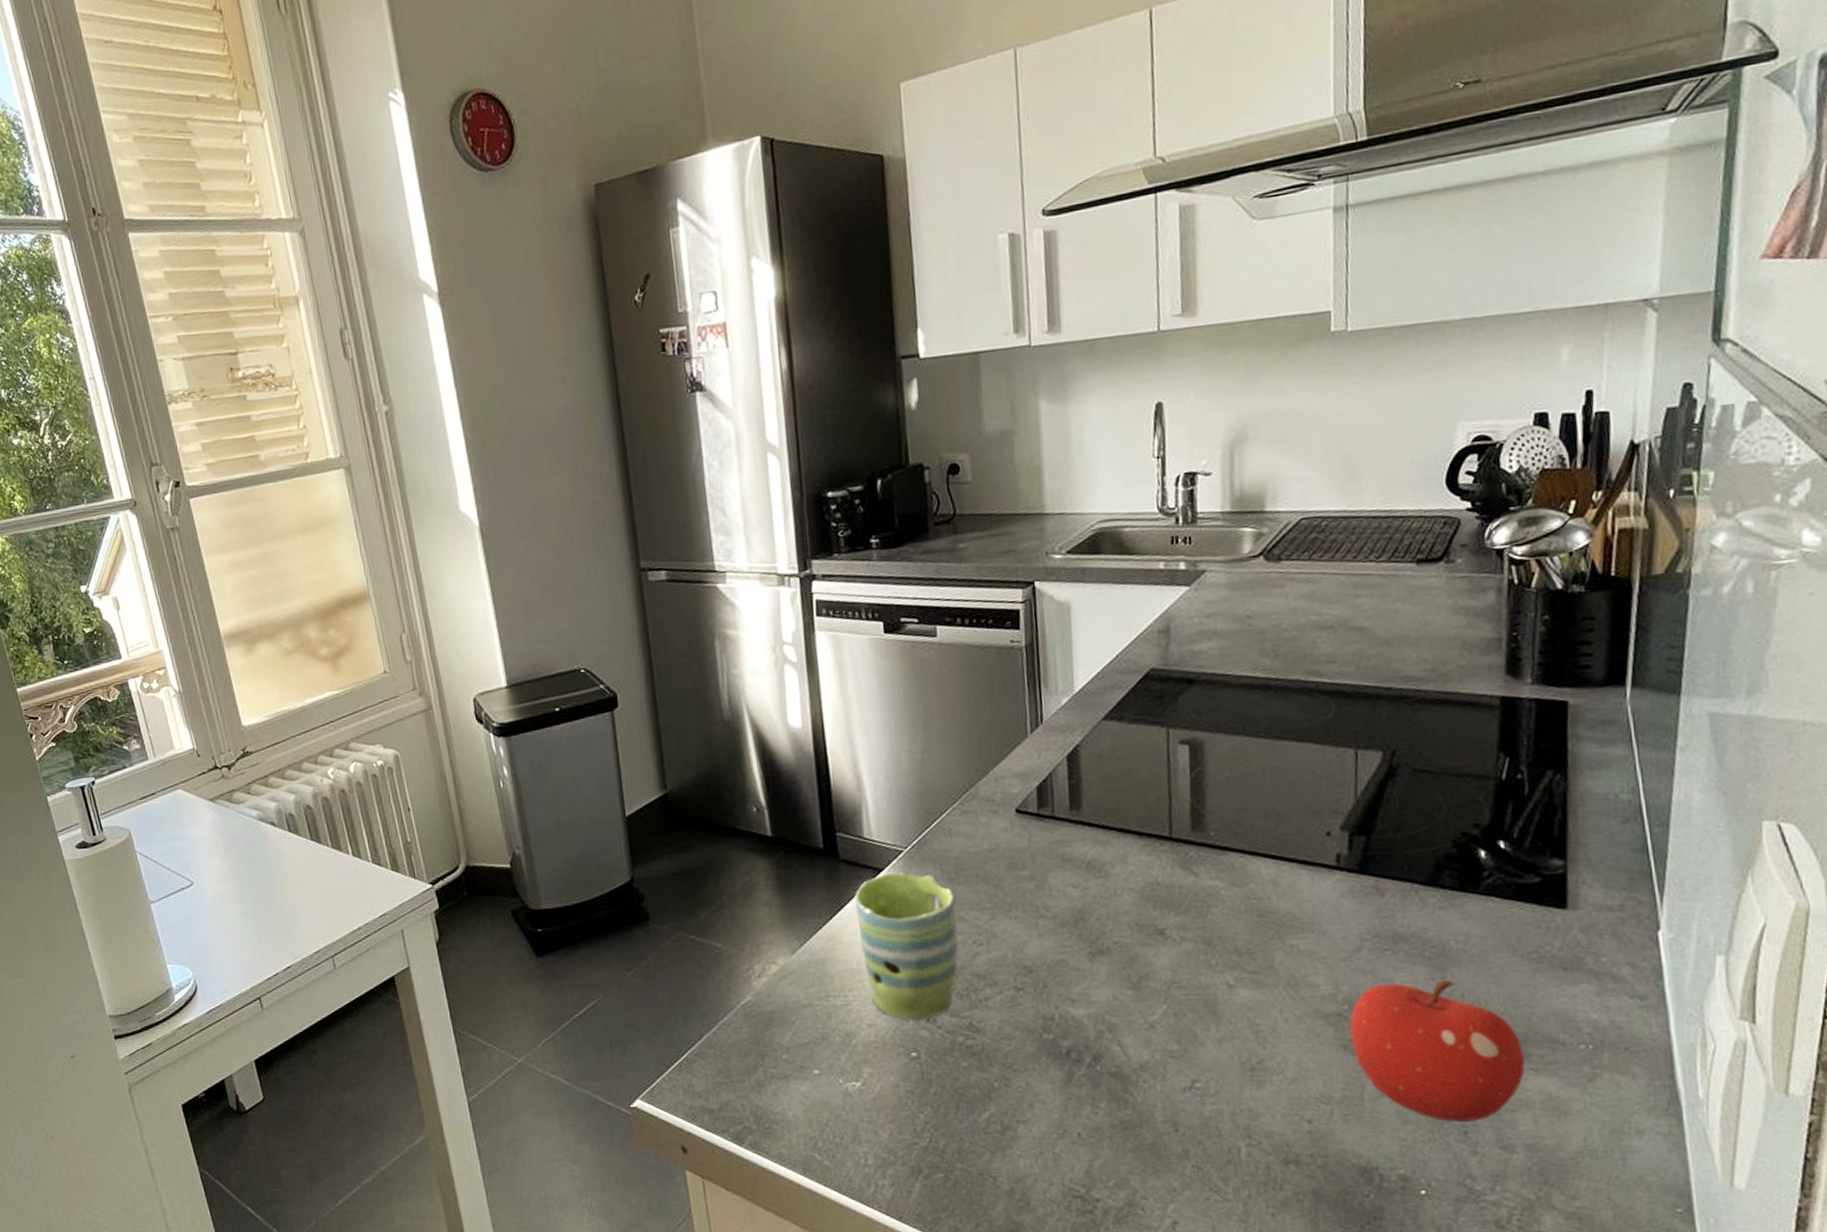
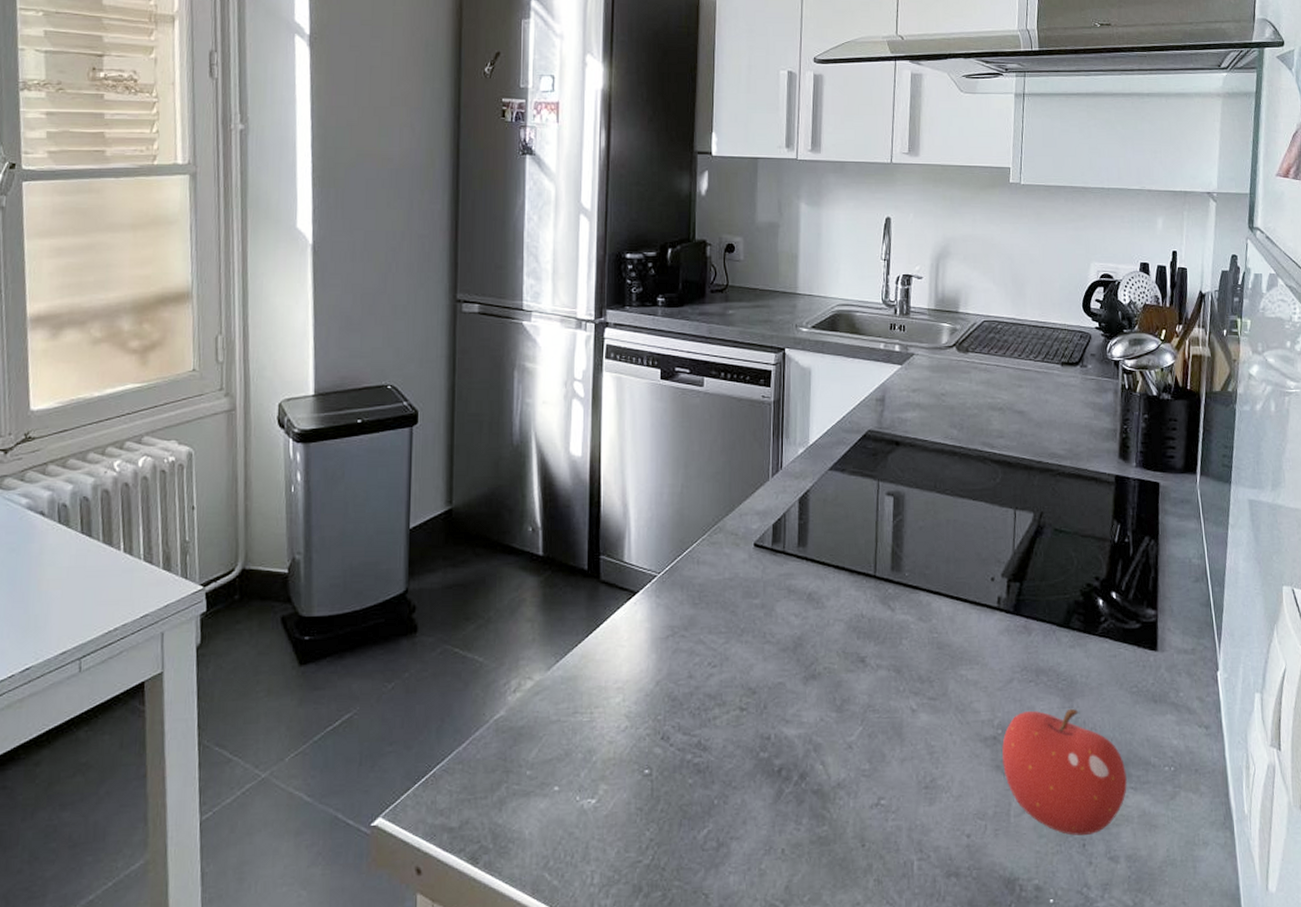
mug: present [854,872,959,1020] -> none [610,596,698,738]

